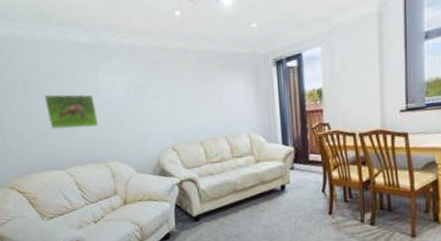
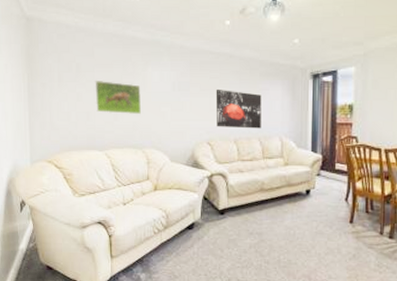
wall art: none [174,89,227,131] -> present [215,90,262,129]

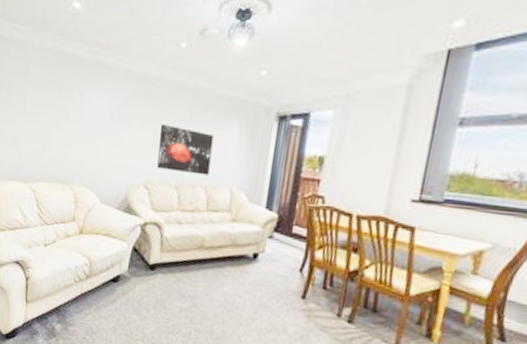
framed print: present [95,80,141,115] -> none [24,102,76,147]

